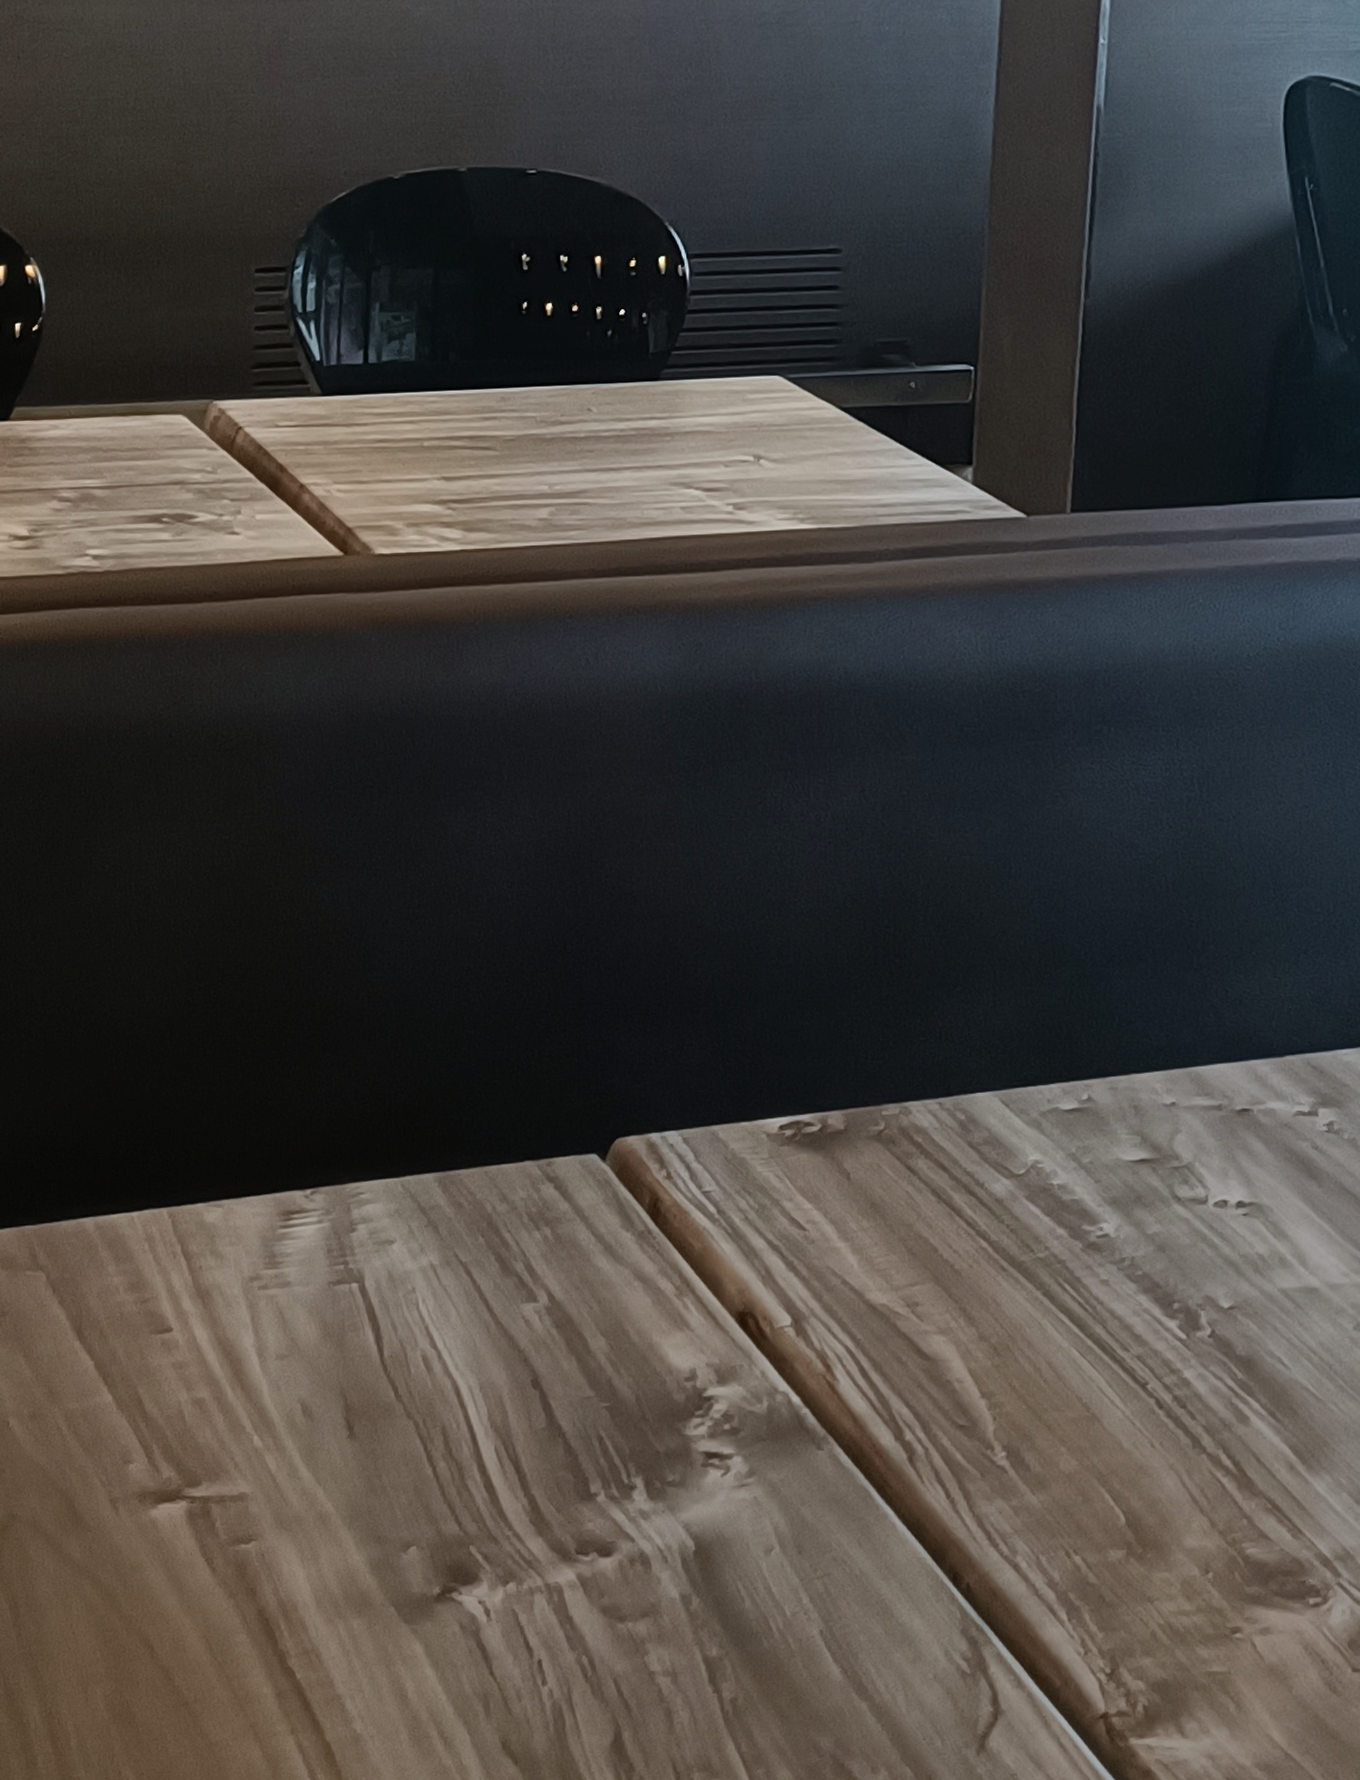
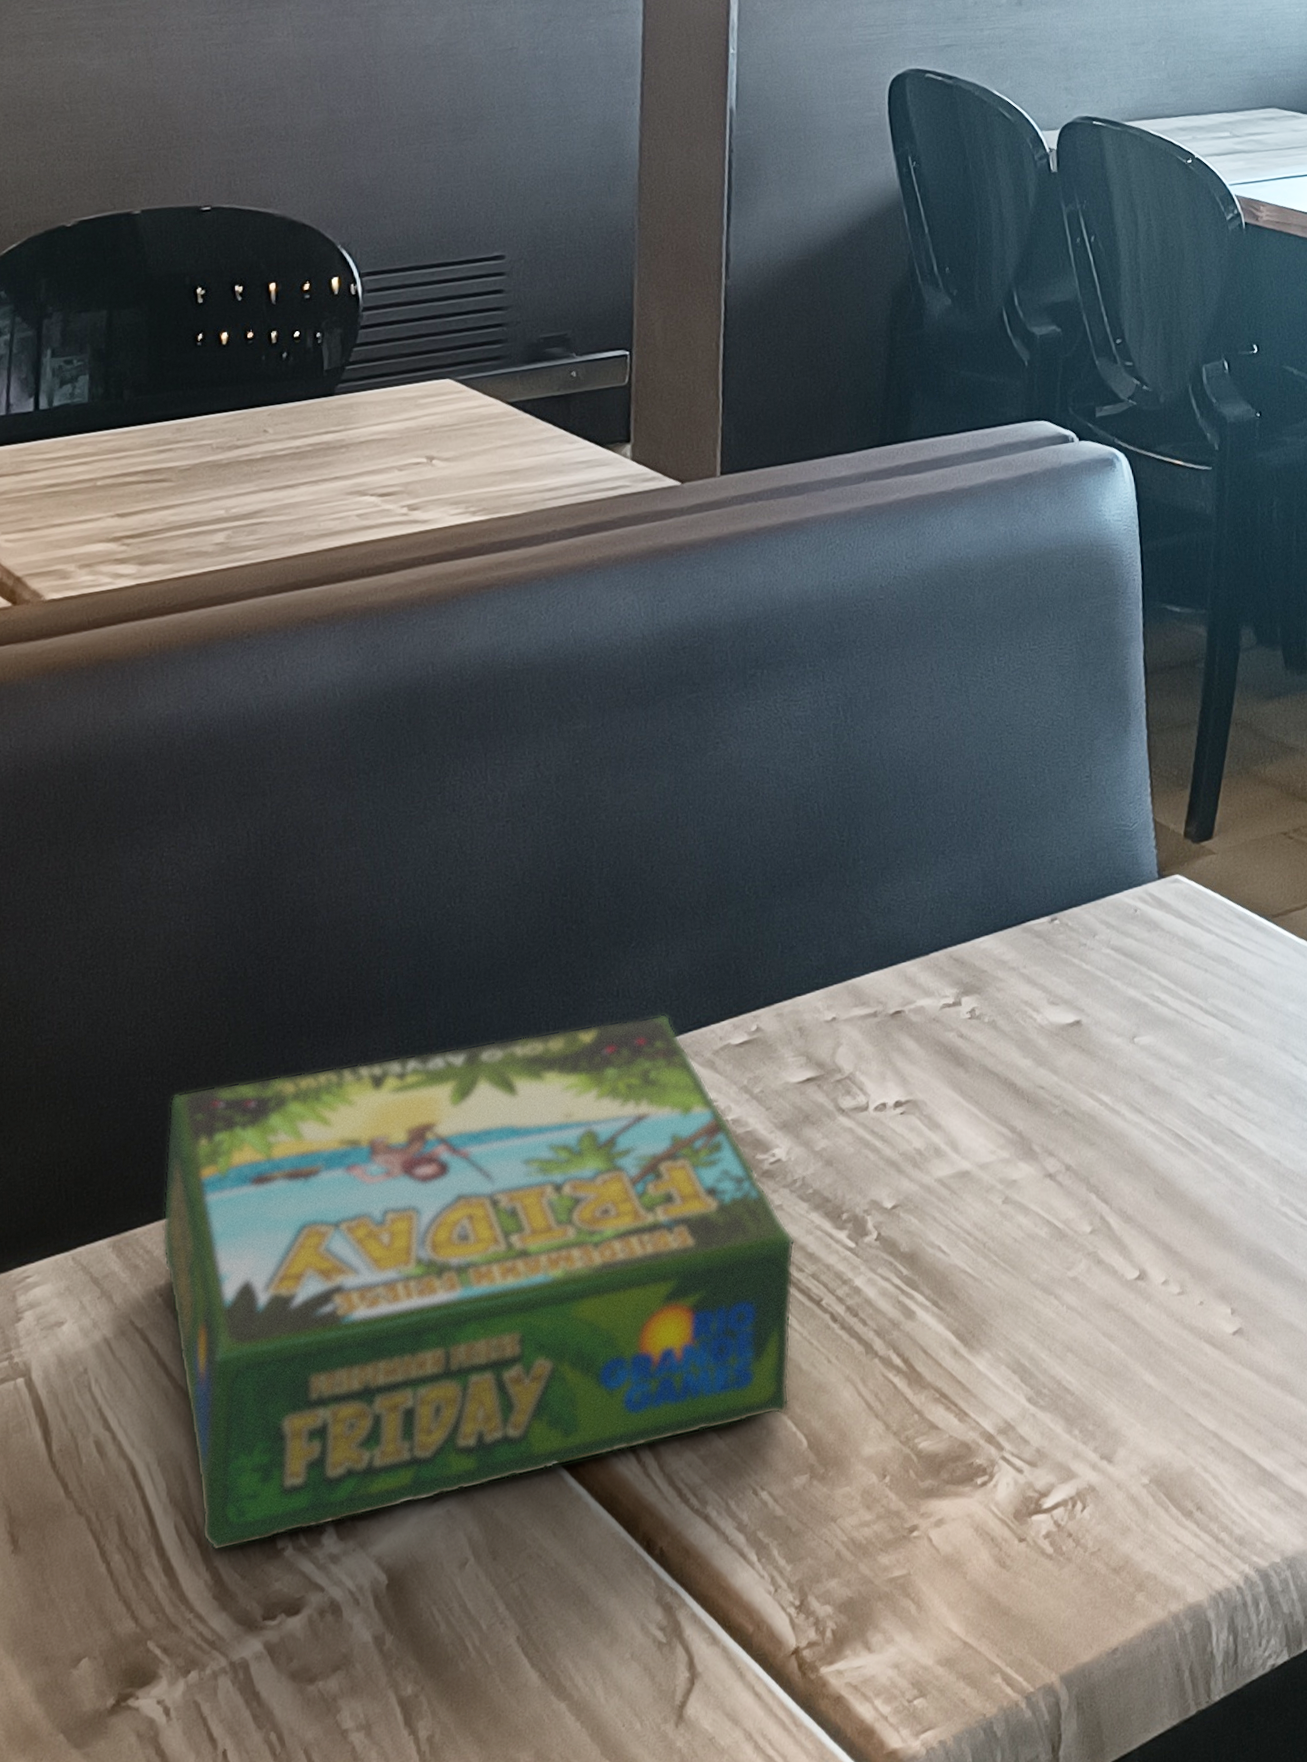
board game: none [484,1051,1122,1486] -> present [162,1014,796,1552]

